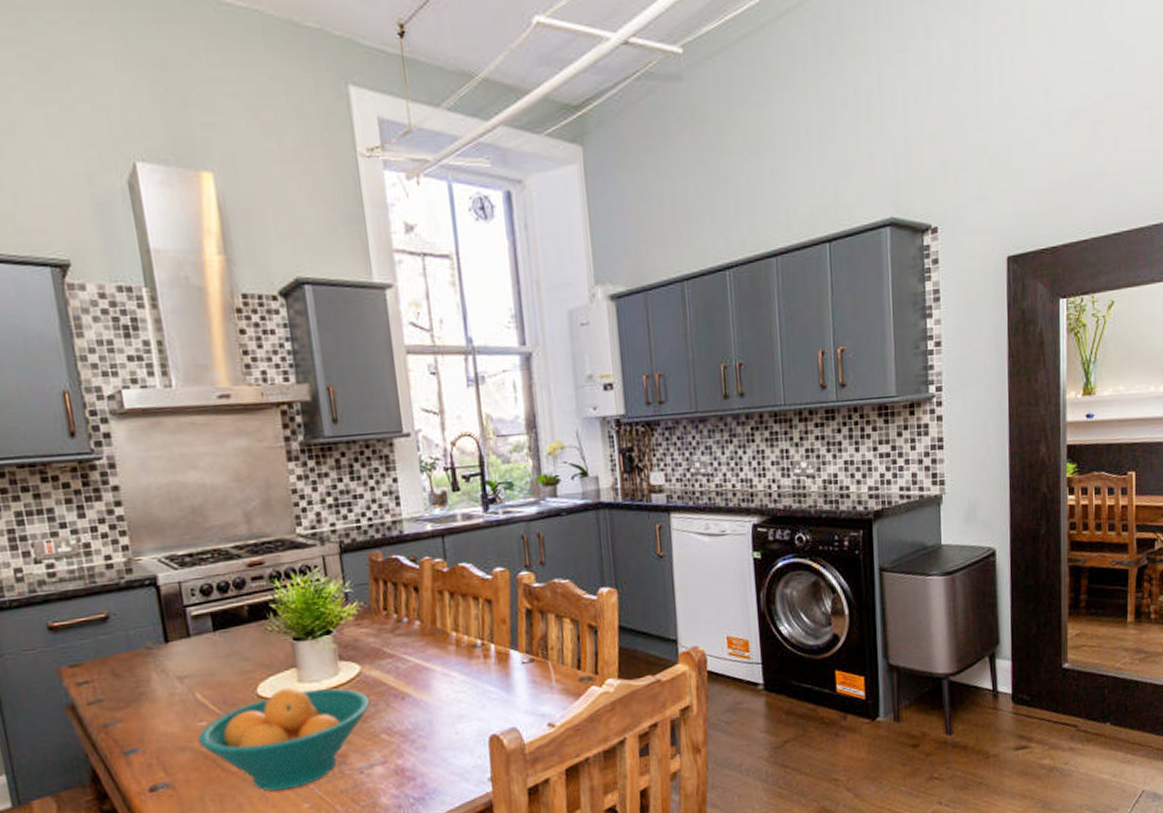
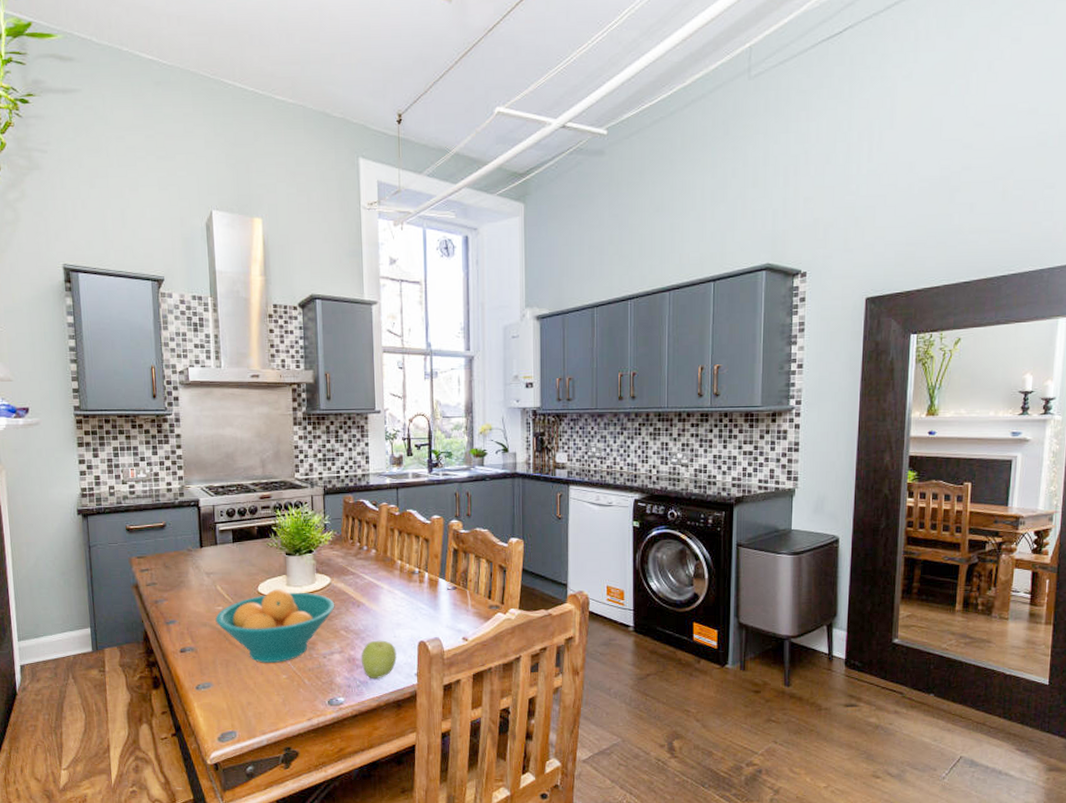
apple: none [412,740,463,793] -> present [361,640,398,679]

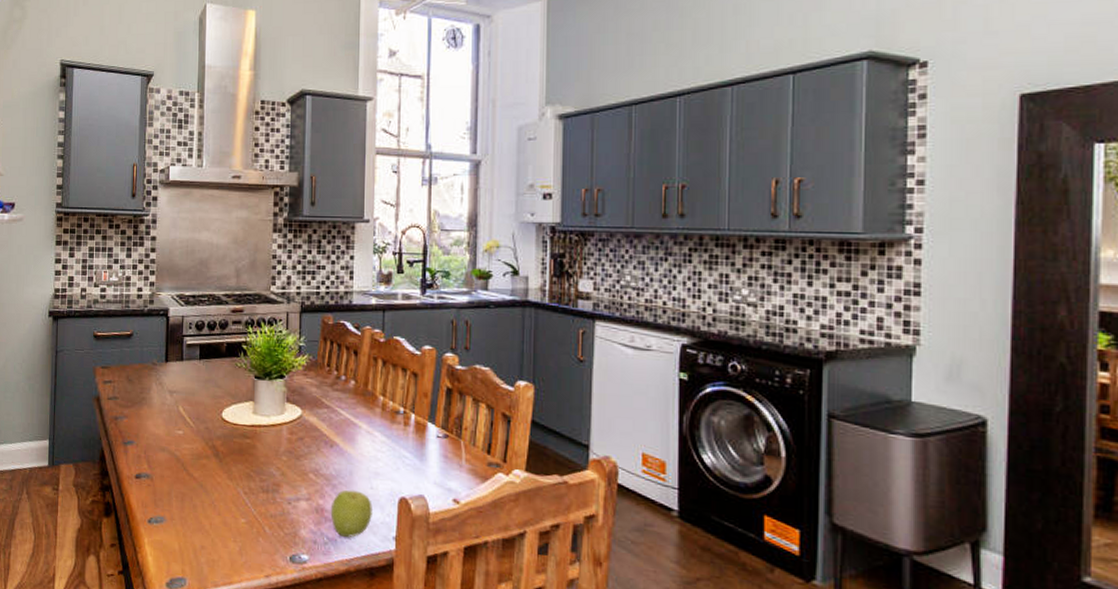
fruit bowl: present [215,589,335,663] -> none [174,416,305,503]

